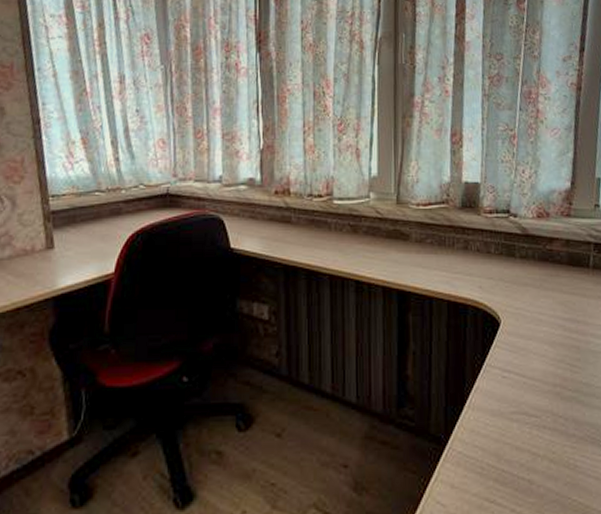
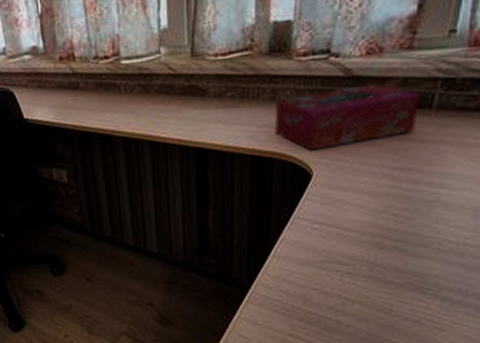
tissue box: none [467,242,580,299] -> present [274,84,421,151]

